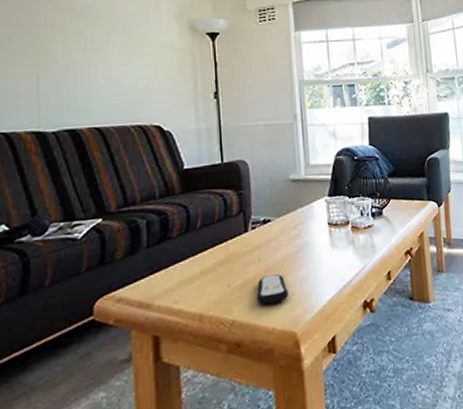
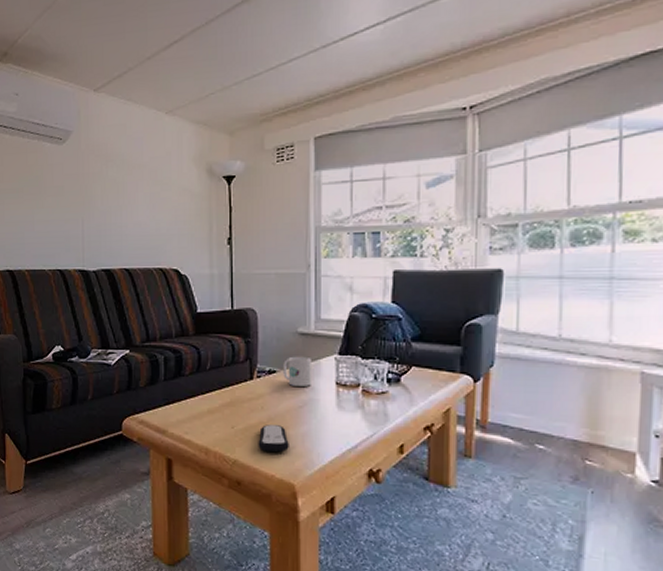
mug: none [277,201,305,233] -> present [283,356,311,386]

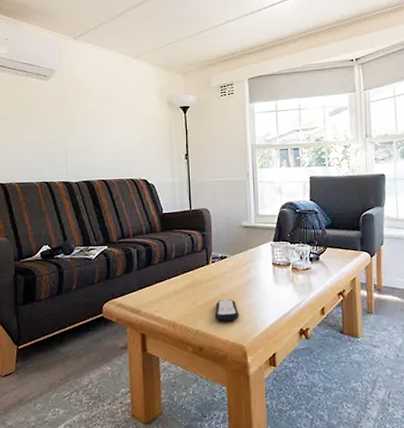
mug: present [283,356,311,386] -> none [232,244,254,268]

